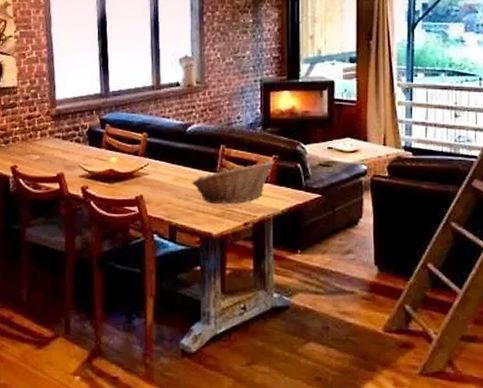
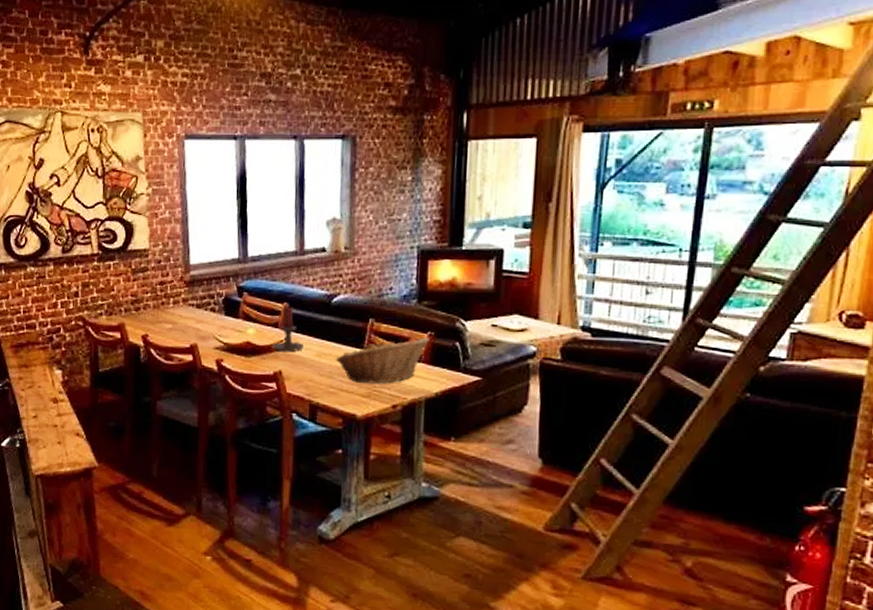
candle holder: none [133,136,162,178] -> present [272,306,304,352]

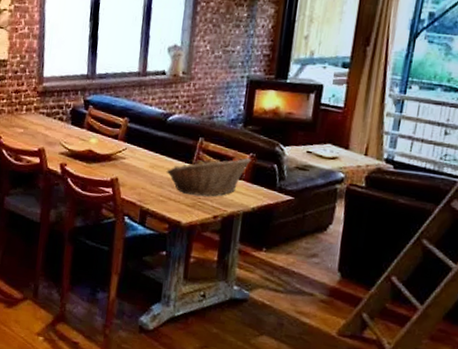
candle holder: present [272,306,304,352] -> none [111,121,139,162]

